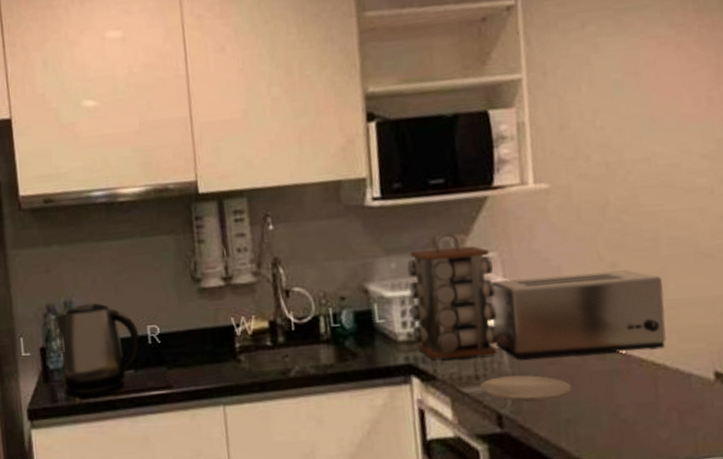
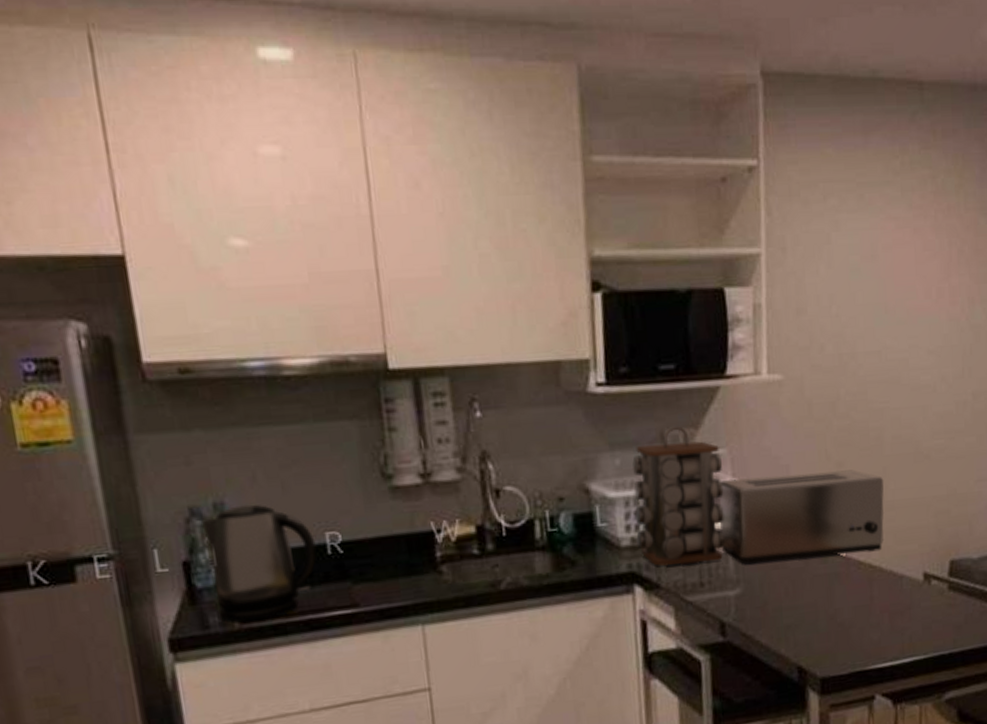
plate: present [480,375,572,401] -> none [704,580,794,608]

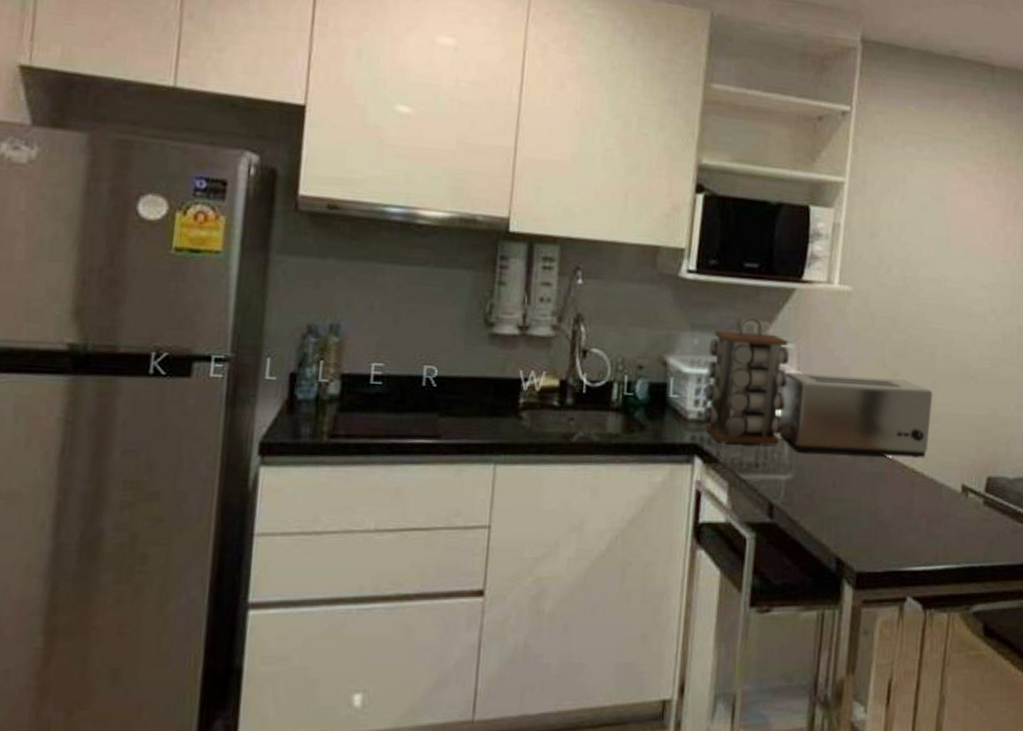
kettle: present [201,504,317,622] -> none [311,330,414,438]

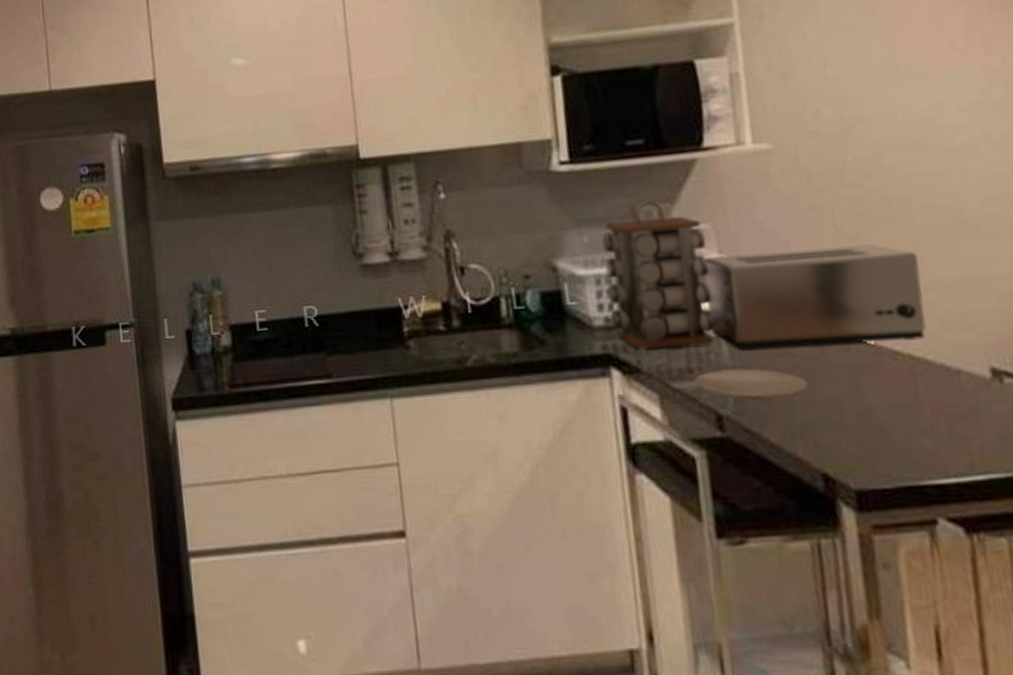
plate: none [758,467,840,494] -> present [694,368,809,400]

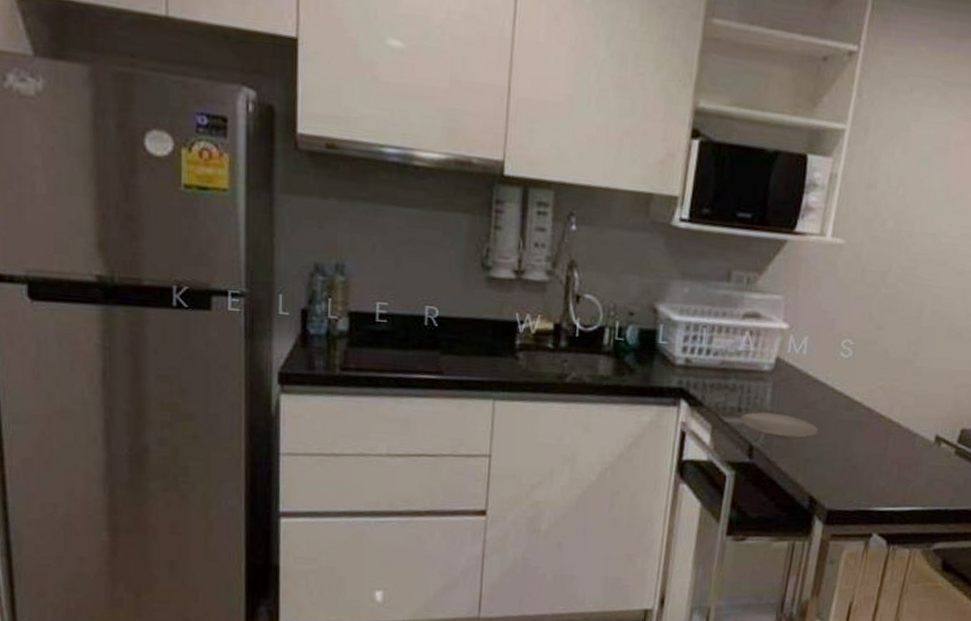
spice rack: present [602,200,715,349] -> none [689,267,777,392]
toaster: present [704,244,927,350] -> none [763,323,917,409]

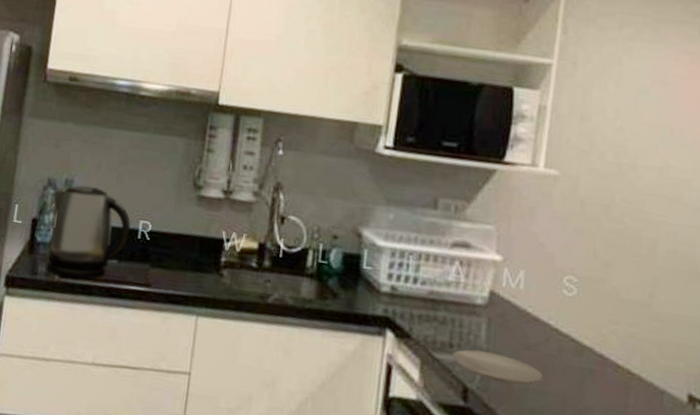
kettle: none [323,269,416,371] -> present [46,185,131,279]

